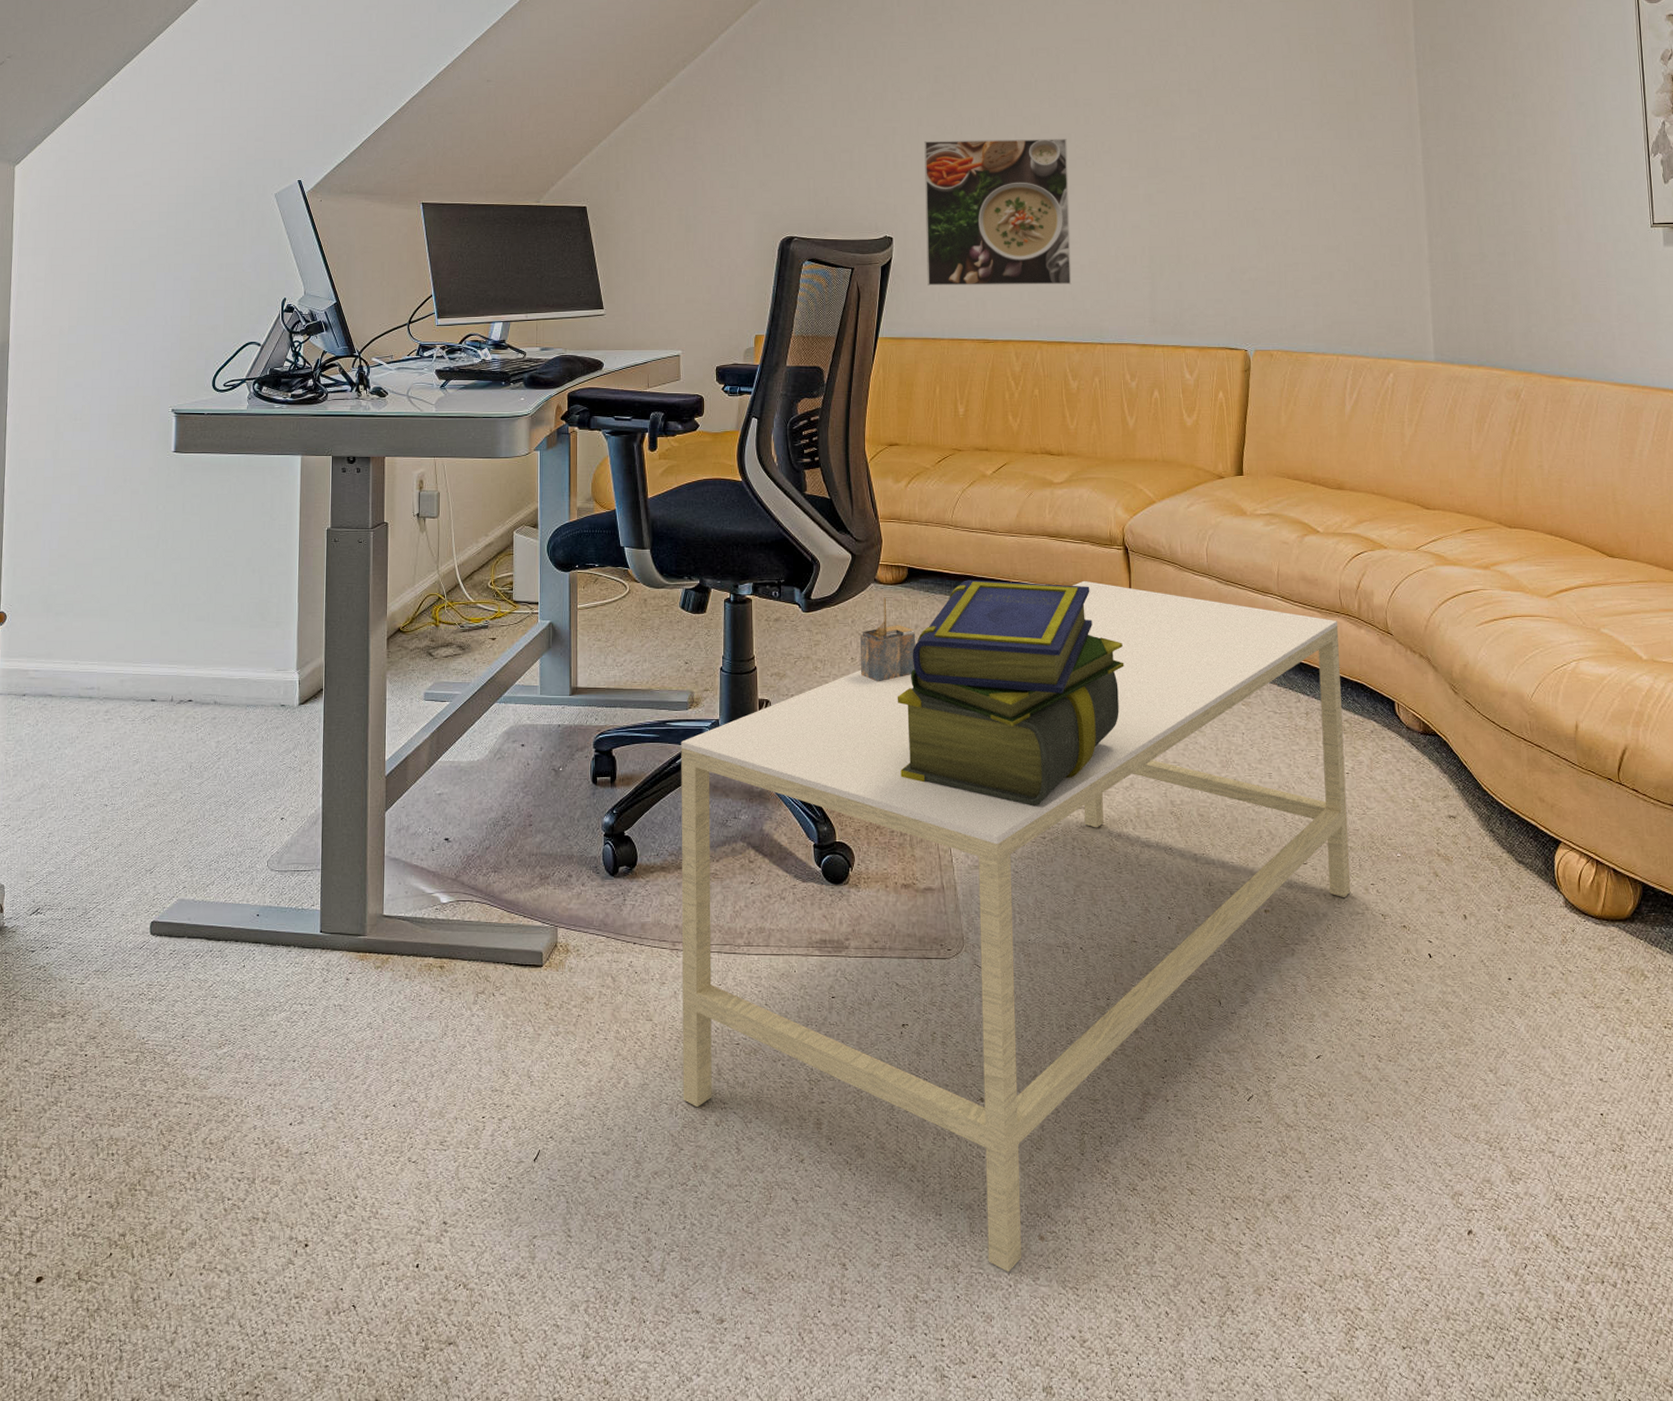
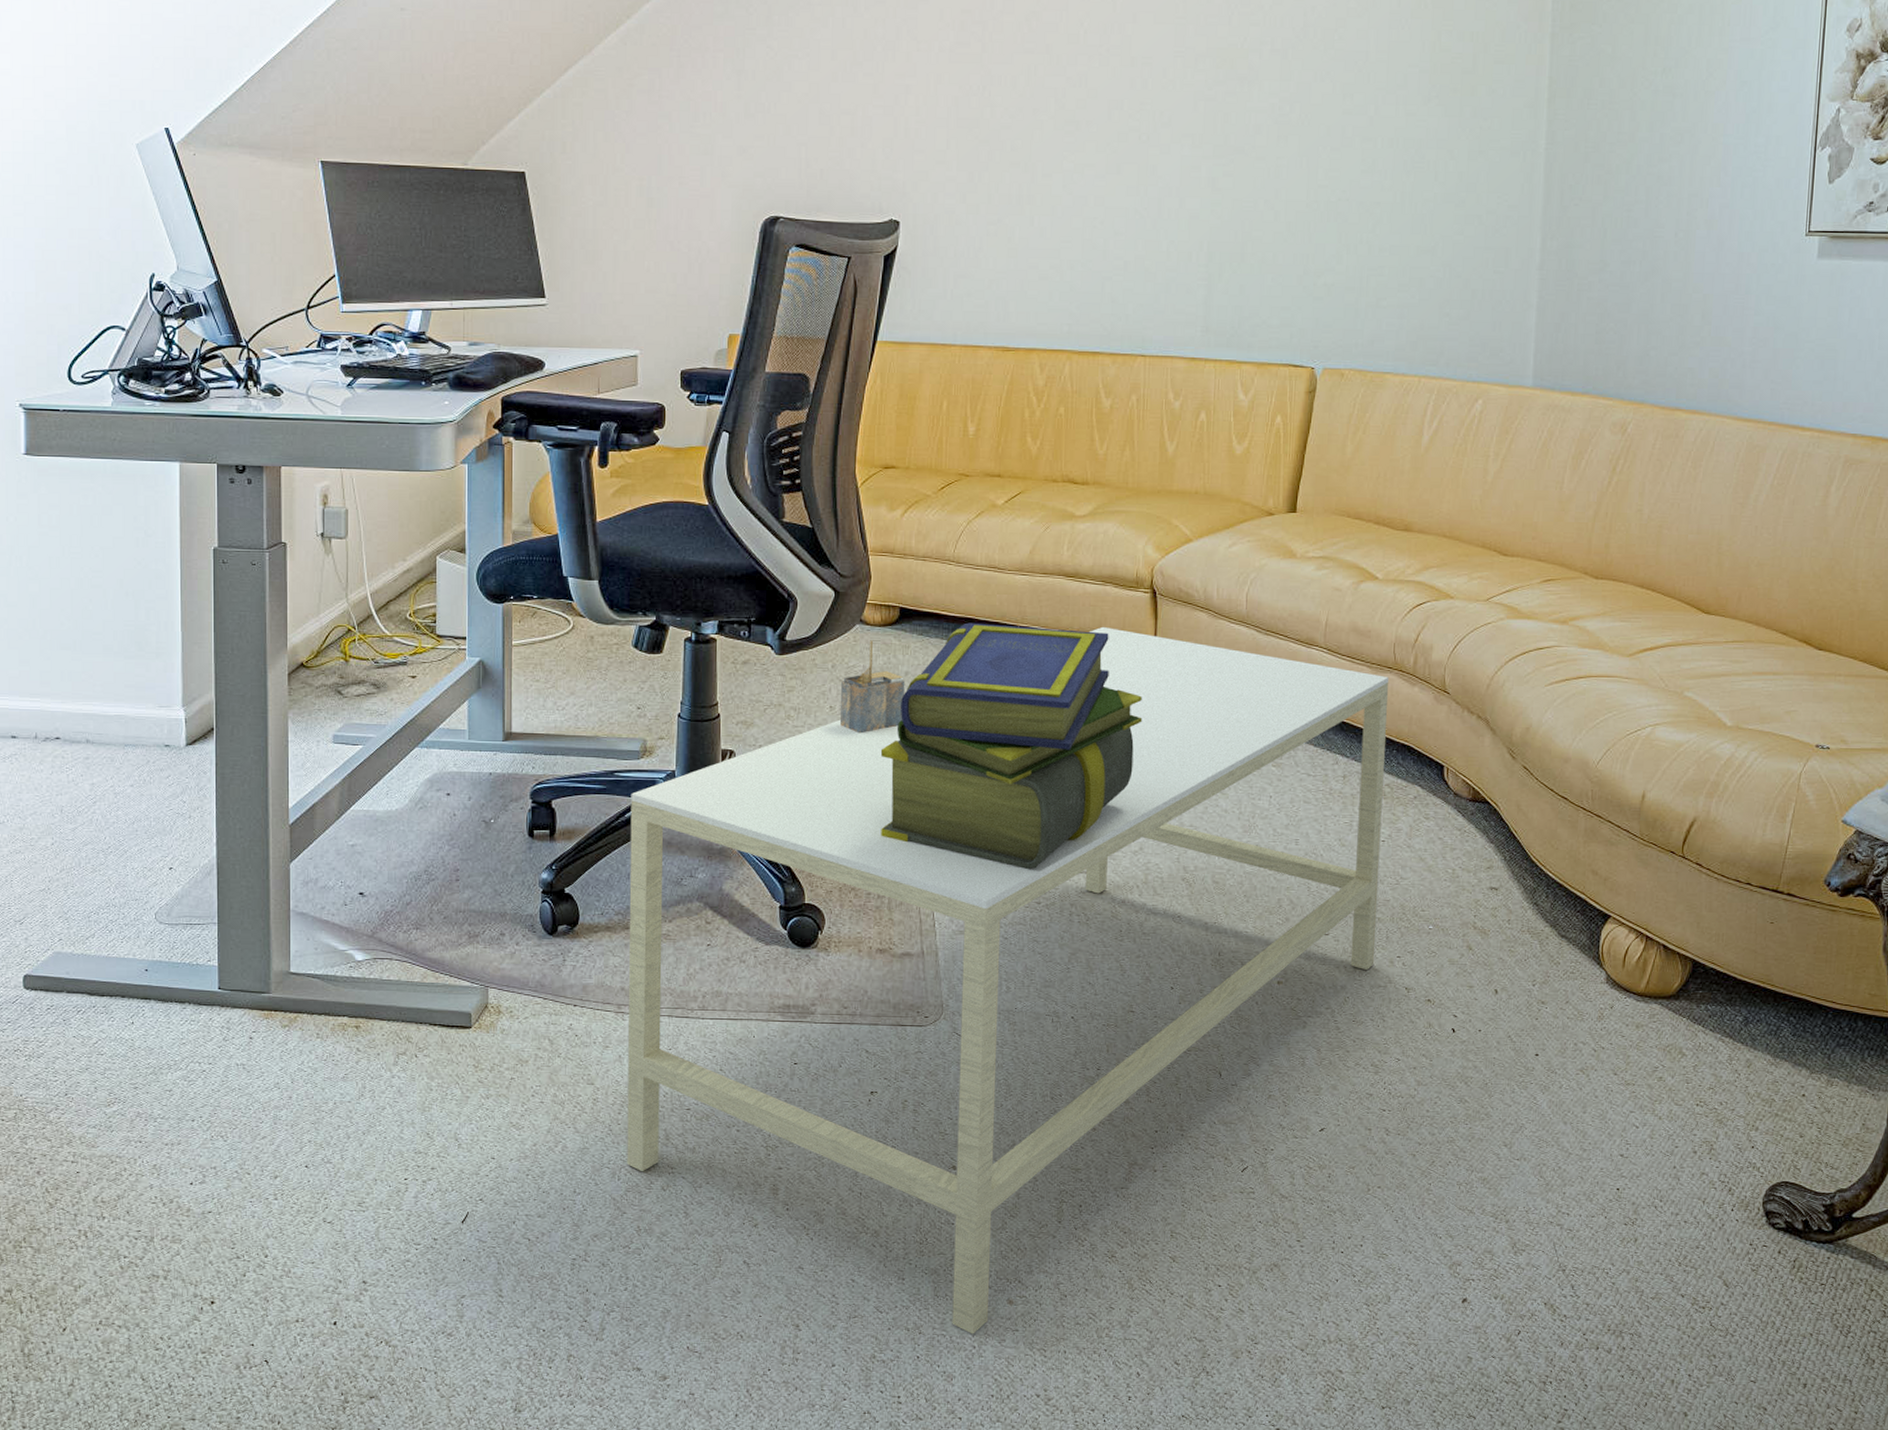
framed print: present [924,139,1072,286] -> none [939,102,1119,284]

